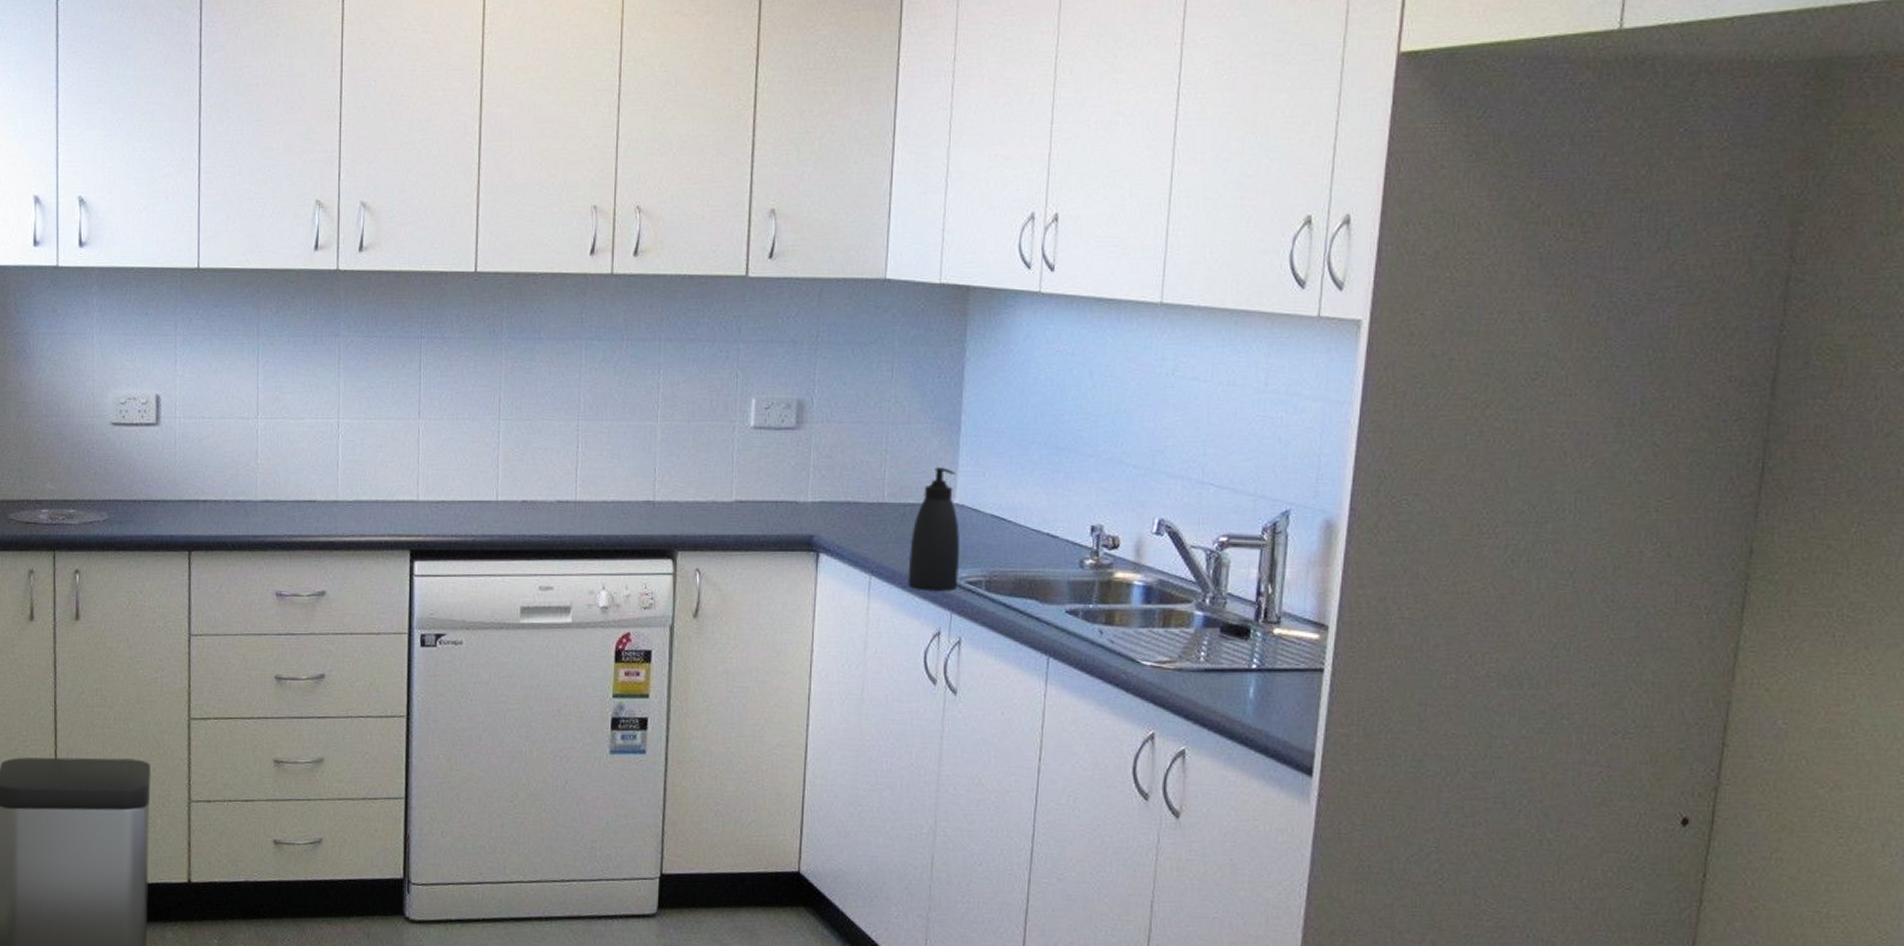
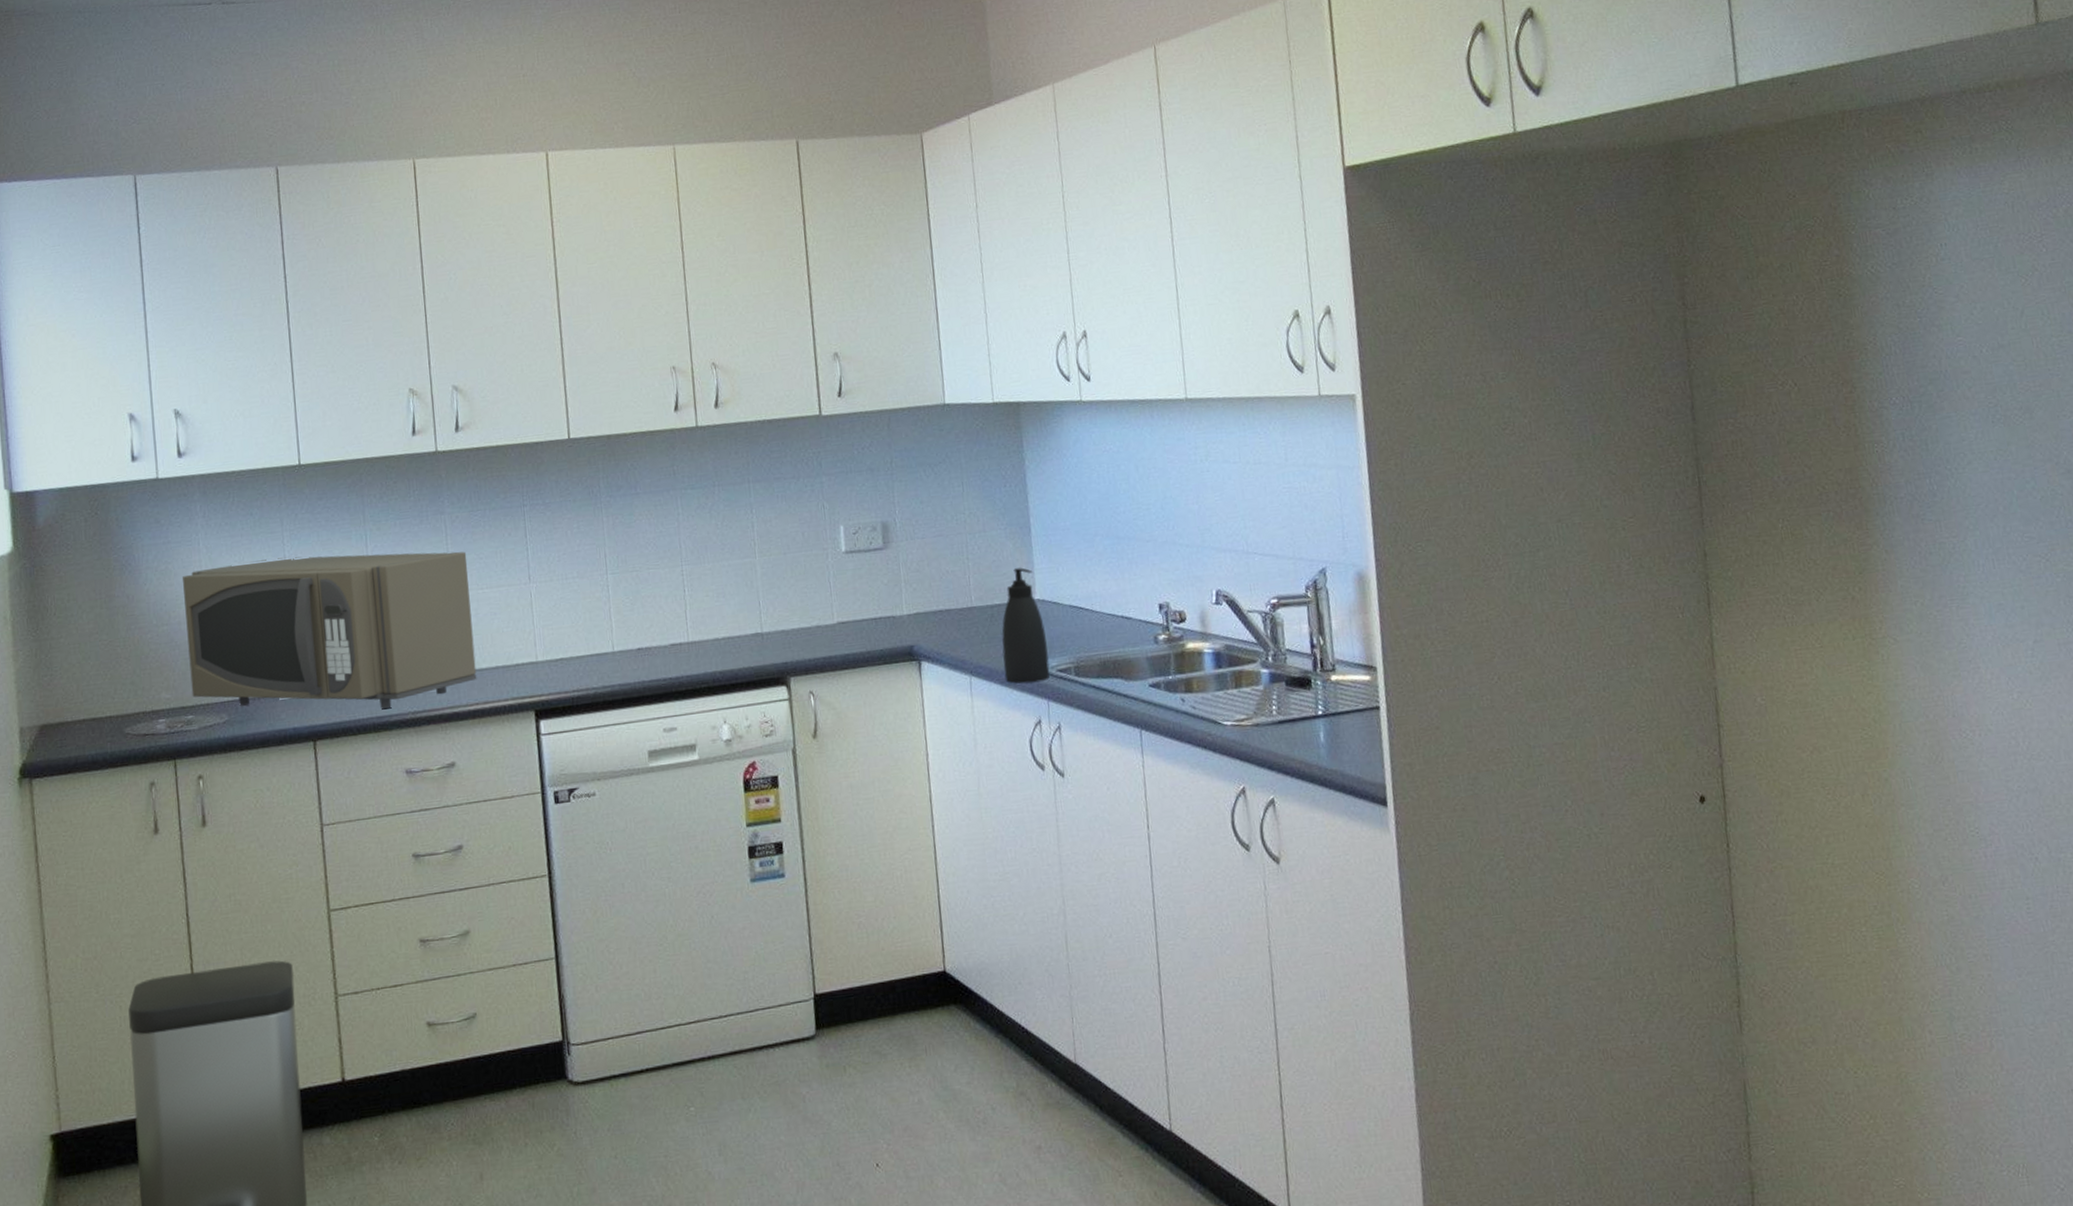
microwave: none [75,362,358,528] -> present [183,551,477,709]

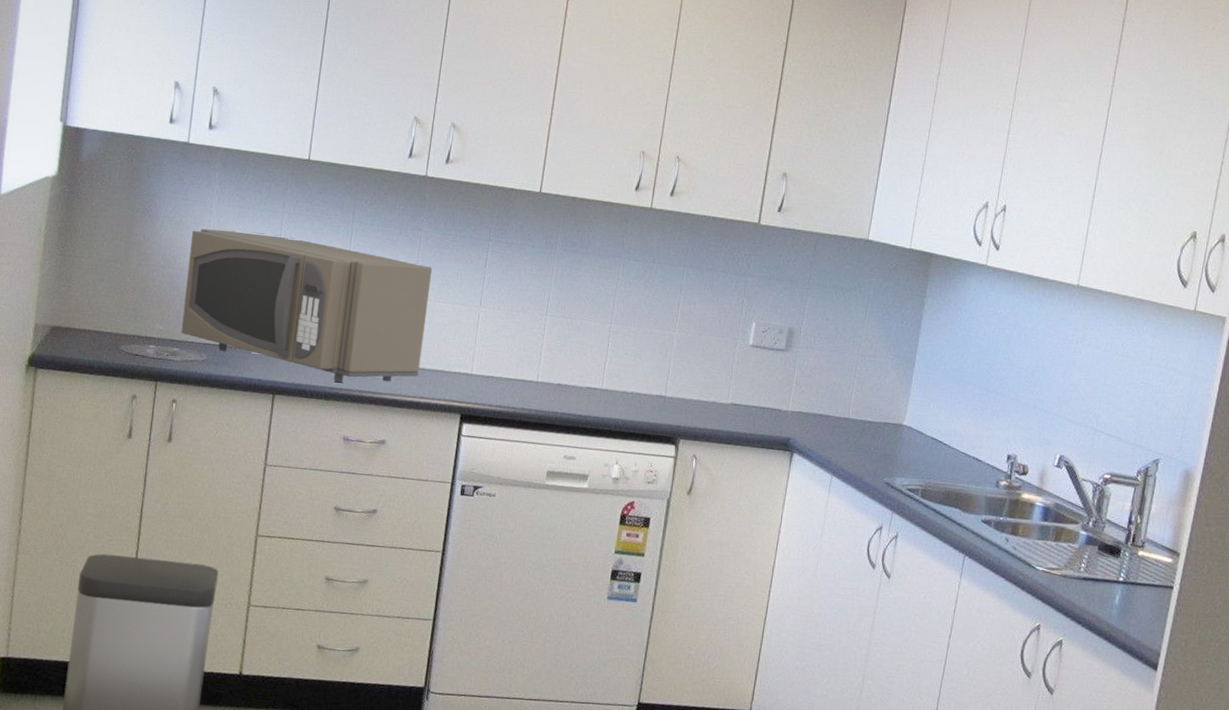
soap dispenser: present [1001,568,1051,685] -> none [860,394,907,496]

